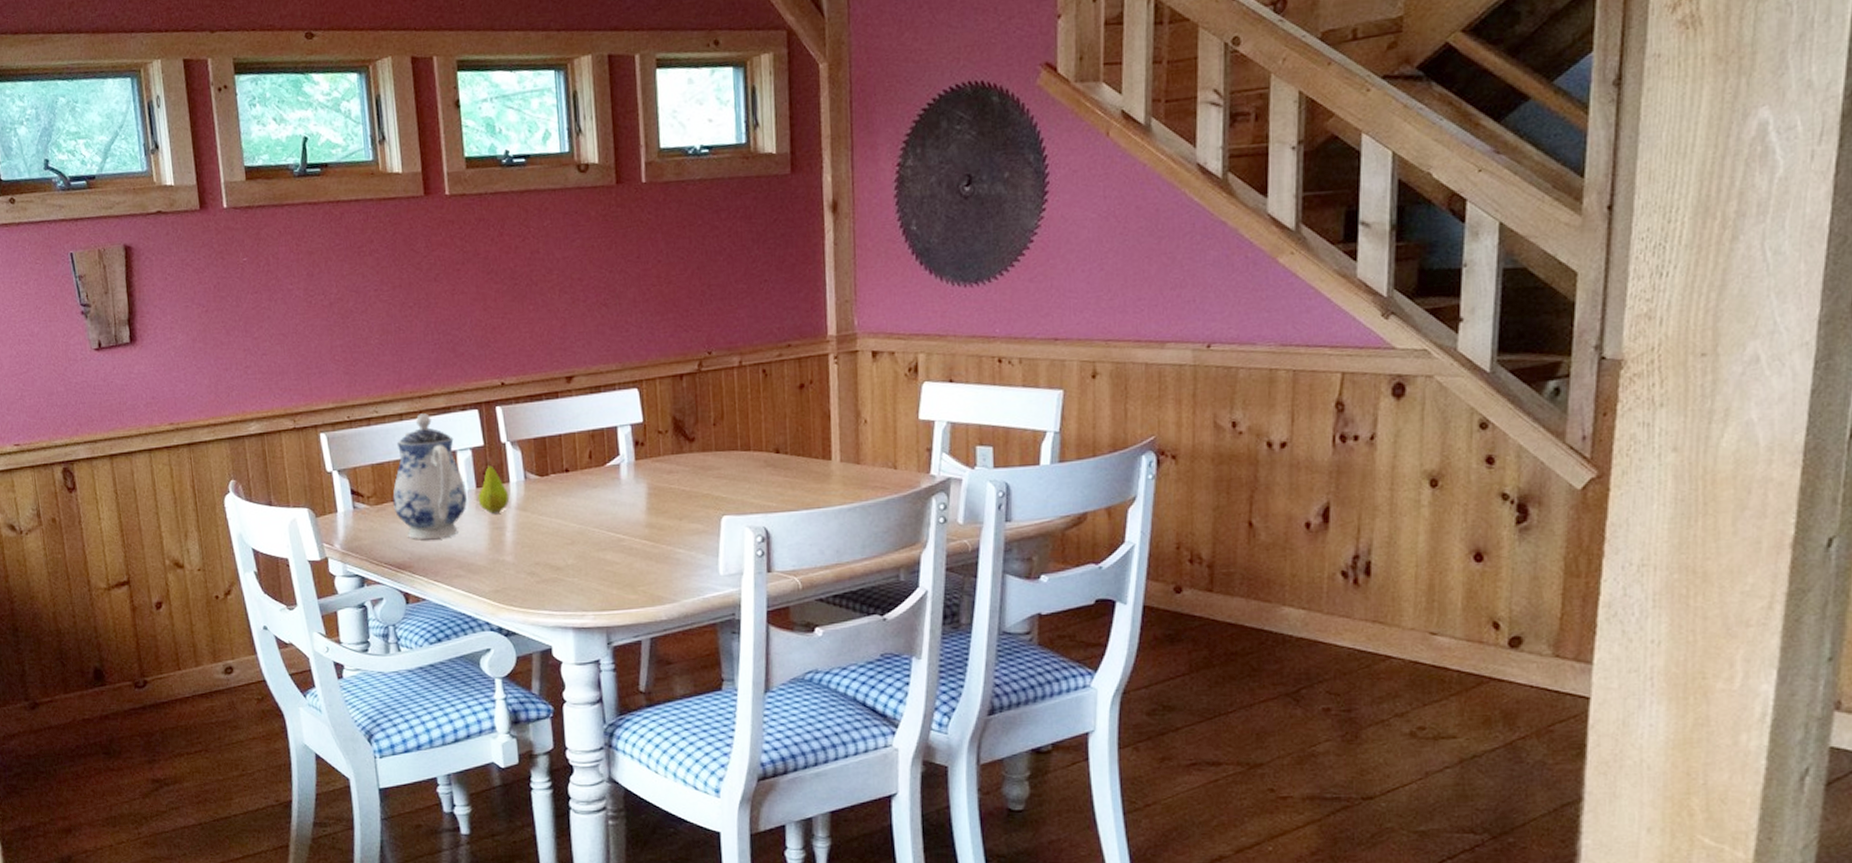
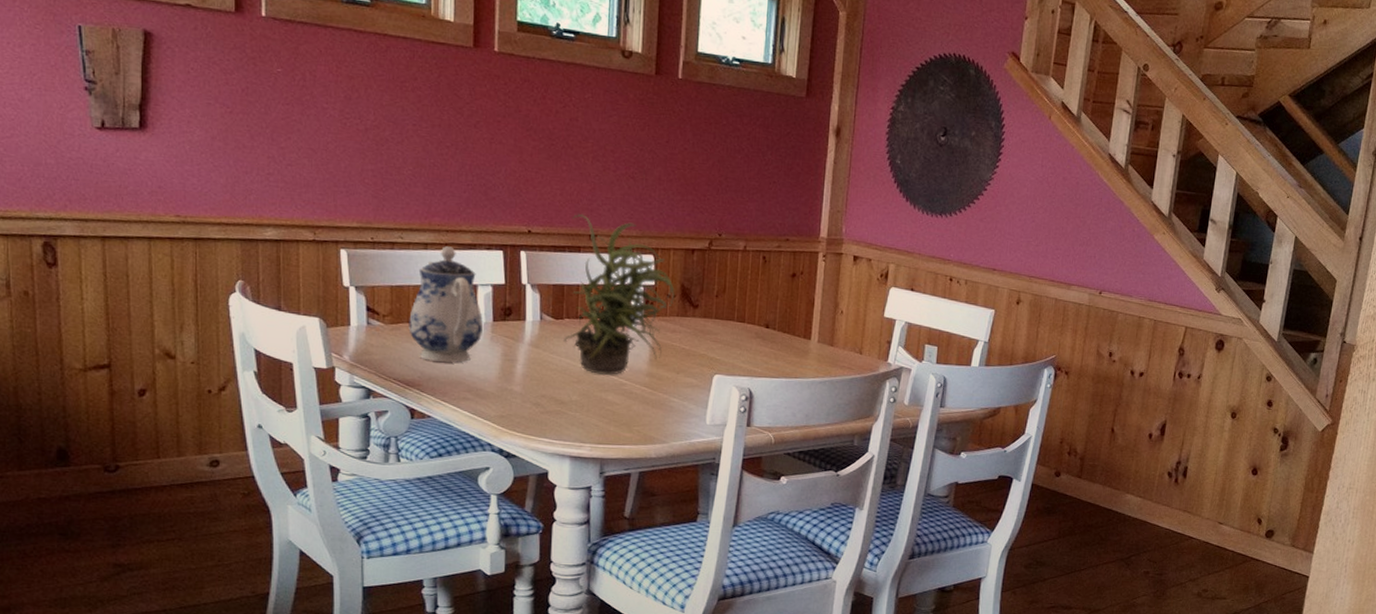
fruit: present [477,459,510,514] -> none [493,296,524,347]
potted plant: none [546,354,667,532] -> present [564,213,675,375]

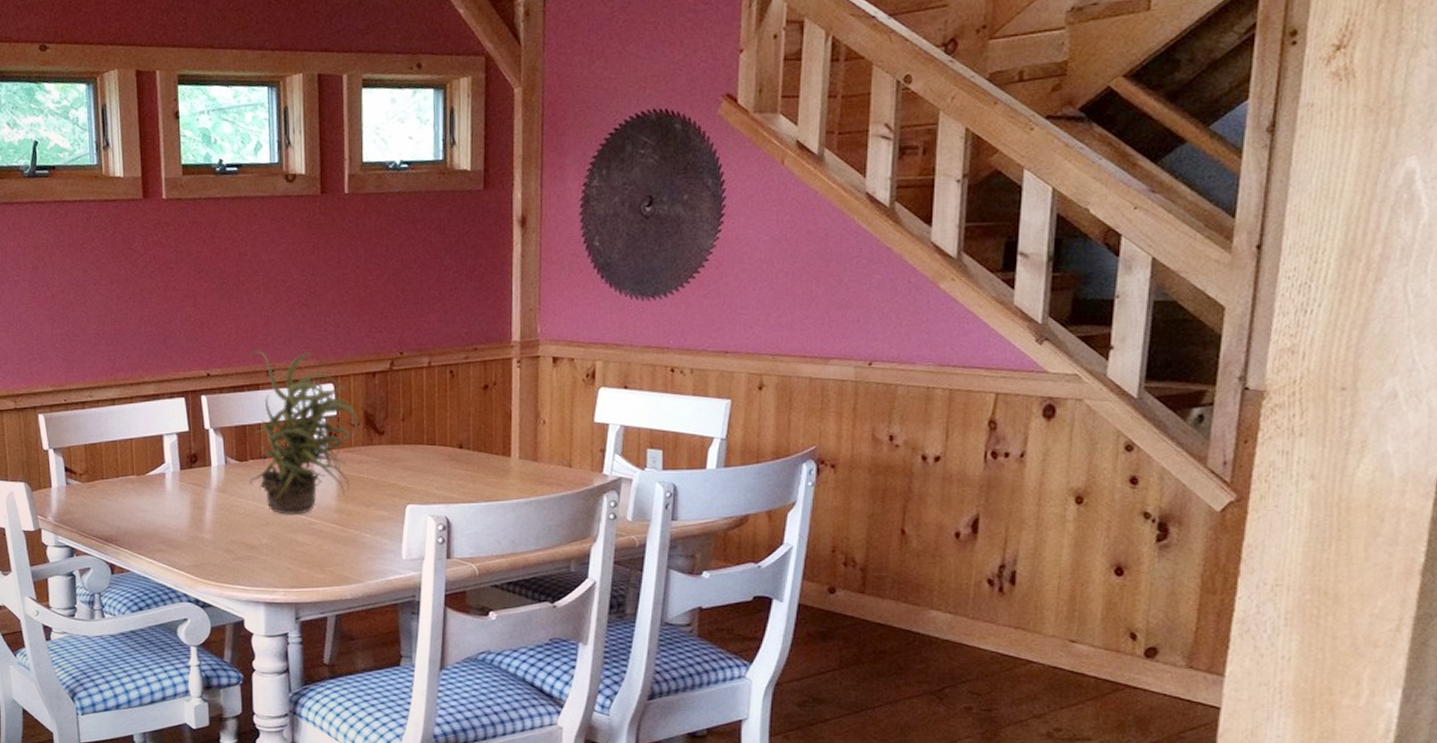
teapot: present [408,246,483,363] -> none [103,399,171,516]

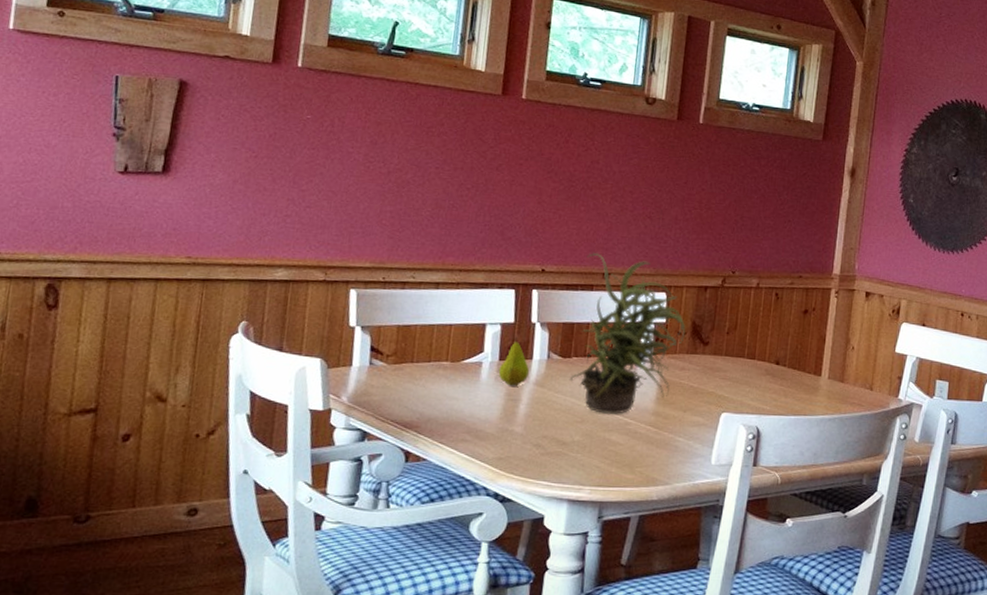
fruit: none [181,443,211,494] -> present [498,335,530,386]

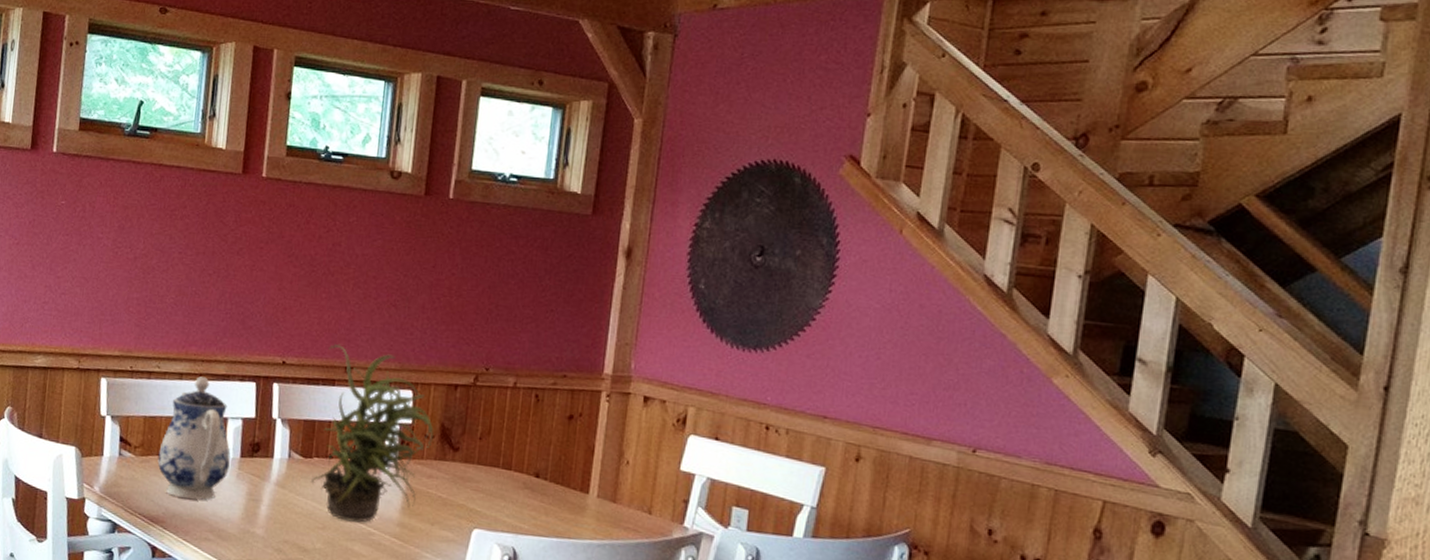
teapot: none [411,285,489,403] -> present [157,376,231,500]
fruit: present [498,335,530,386] -> none [240,431,271,486]

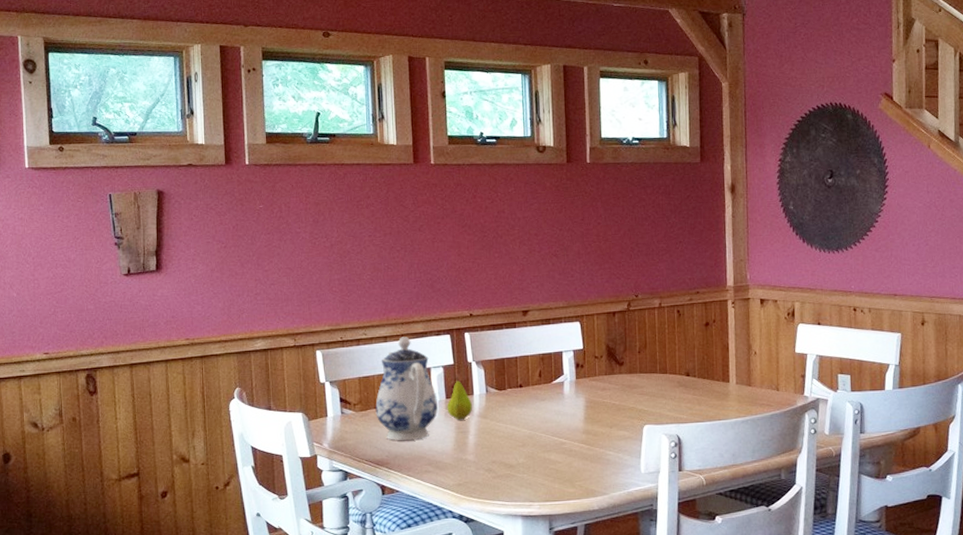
fruit: none [240,431,271,486] -> present [447,375,473,420]
potted plant: present [311,343,434,523] -> none [507,293,602,437]

